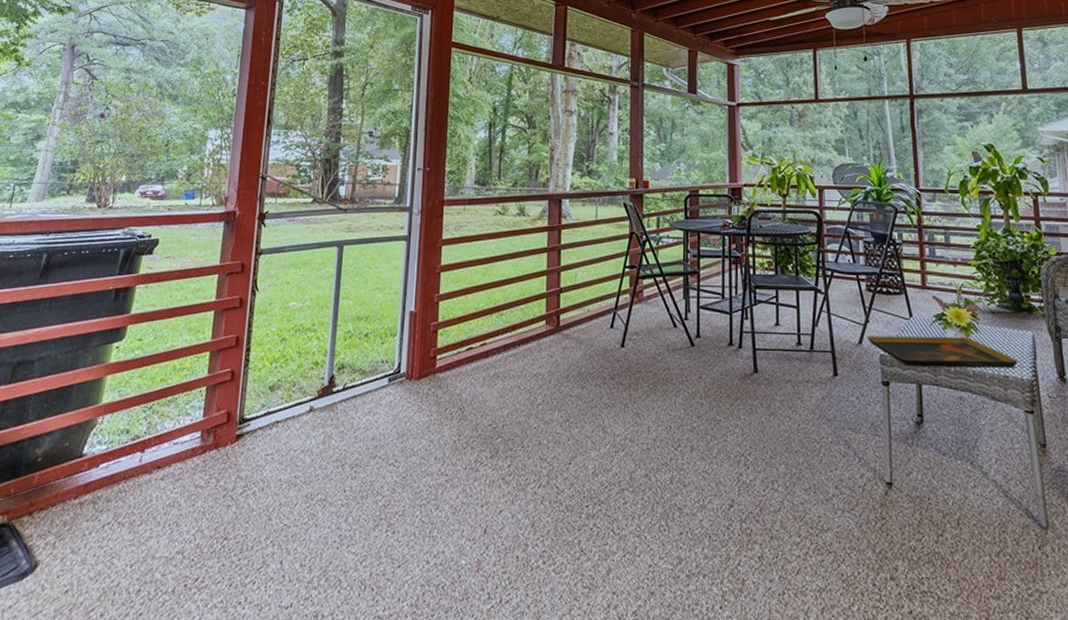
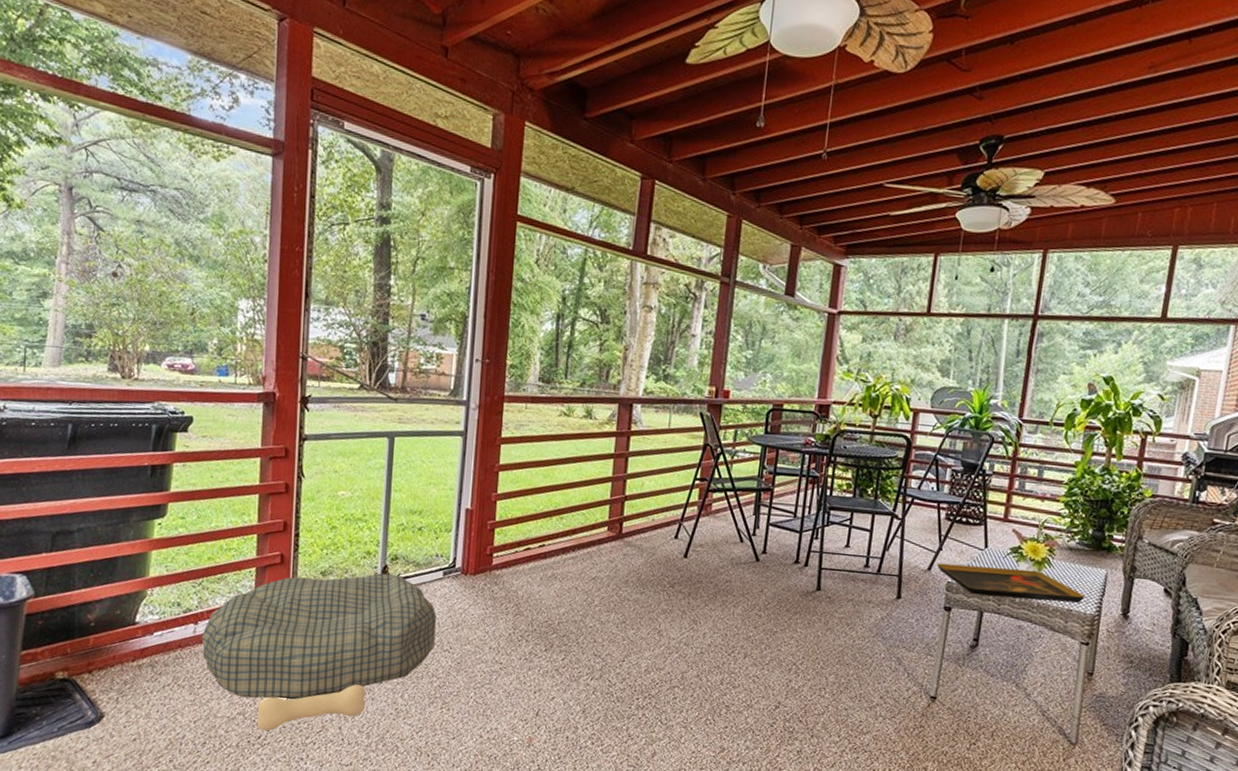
dog bed: none [146,384,382,533] -> present [201,573,436,700]
dog toy: none [195,510,309,572] -> present [257,684,366,731]

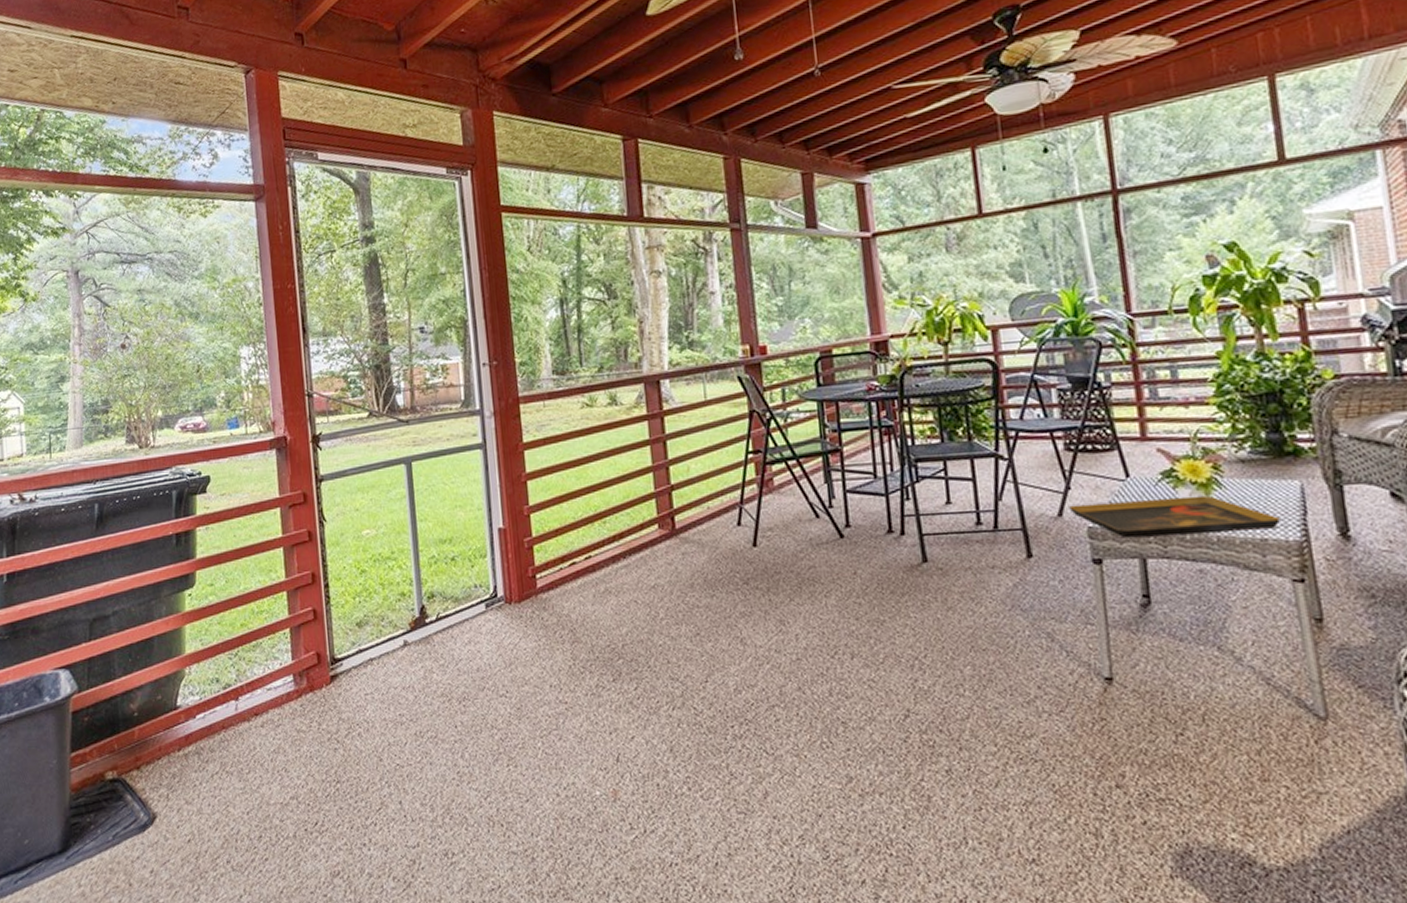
dog bed: present [201,573,436,700] -> none [244,614,489,779]
dog toy: present [257,684,366,731] -> none [310,748,424,816]

